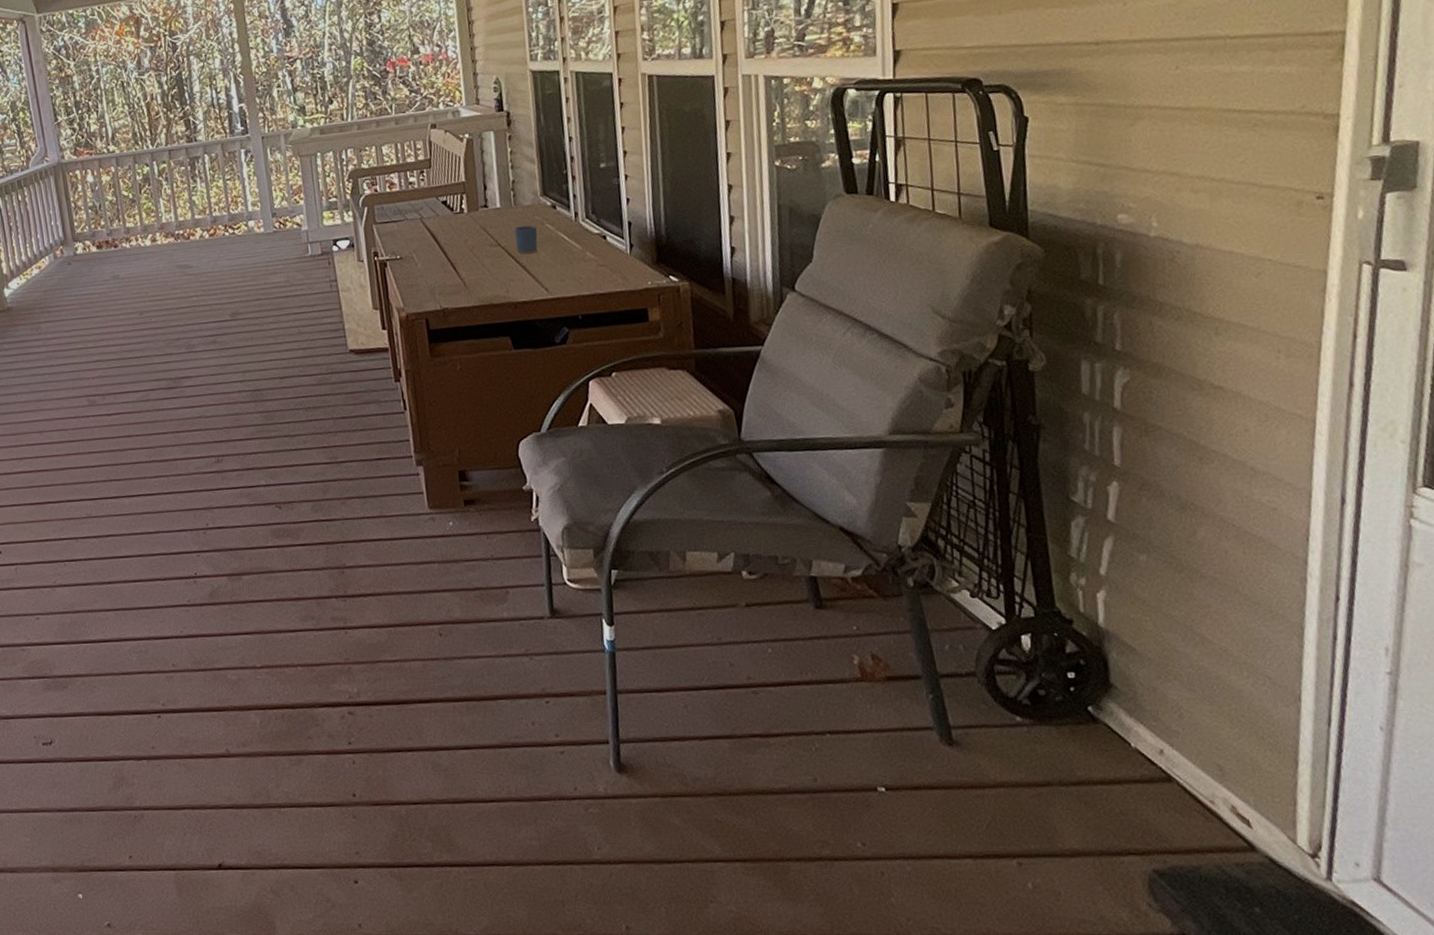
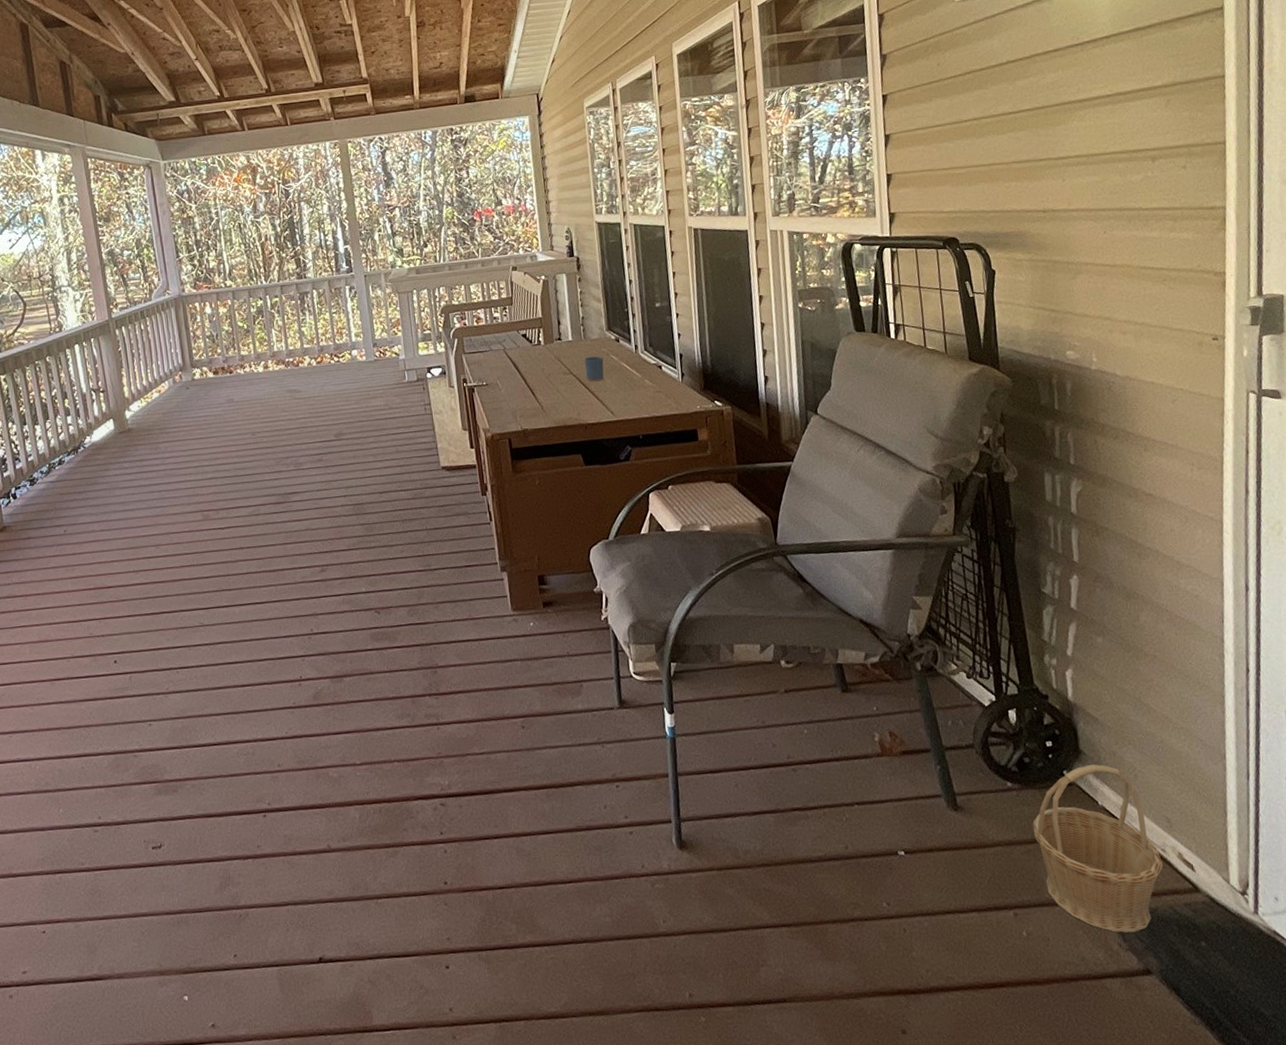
basket: none [1045,700,1210,893] -> present [1032,764,1163,933]

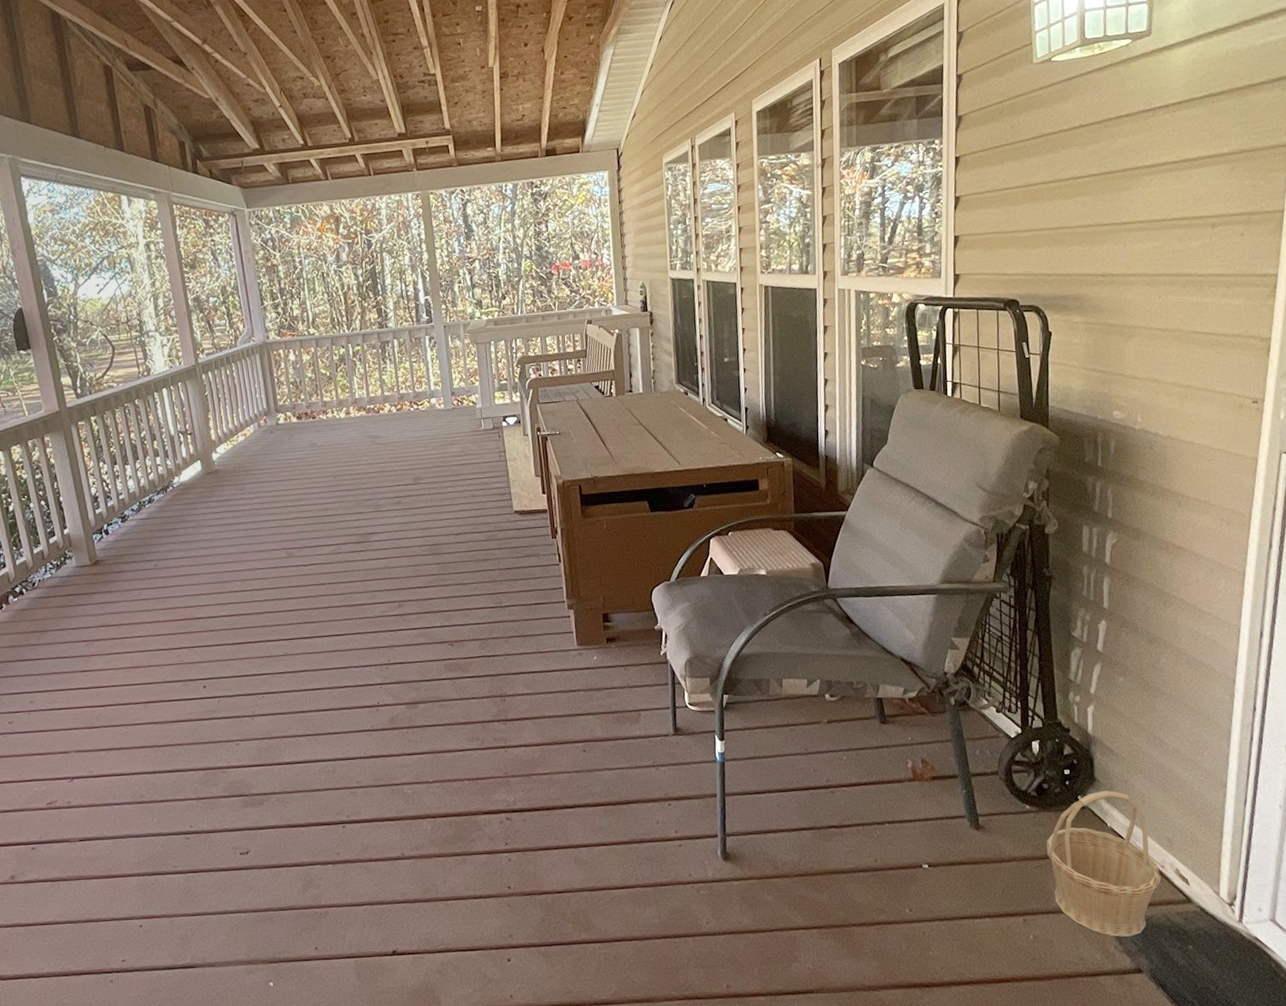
mug: present [584,356,604,382] -> none [653,408,672,433]

